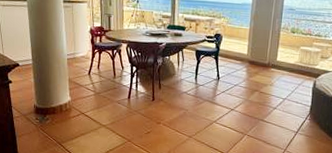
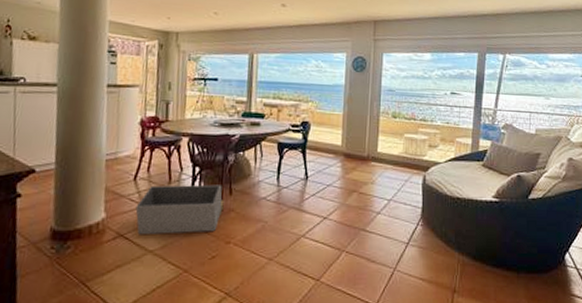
storage bin: none [91,79,155,115] -> present [135,184,224,235]

